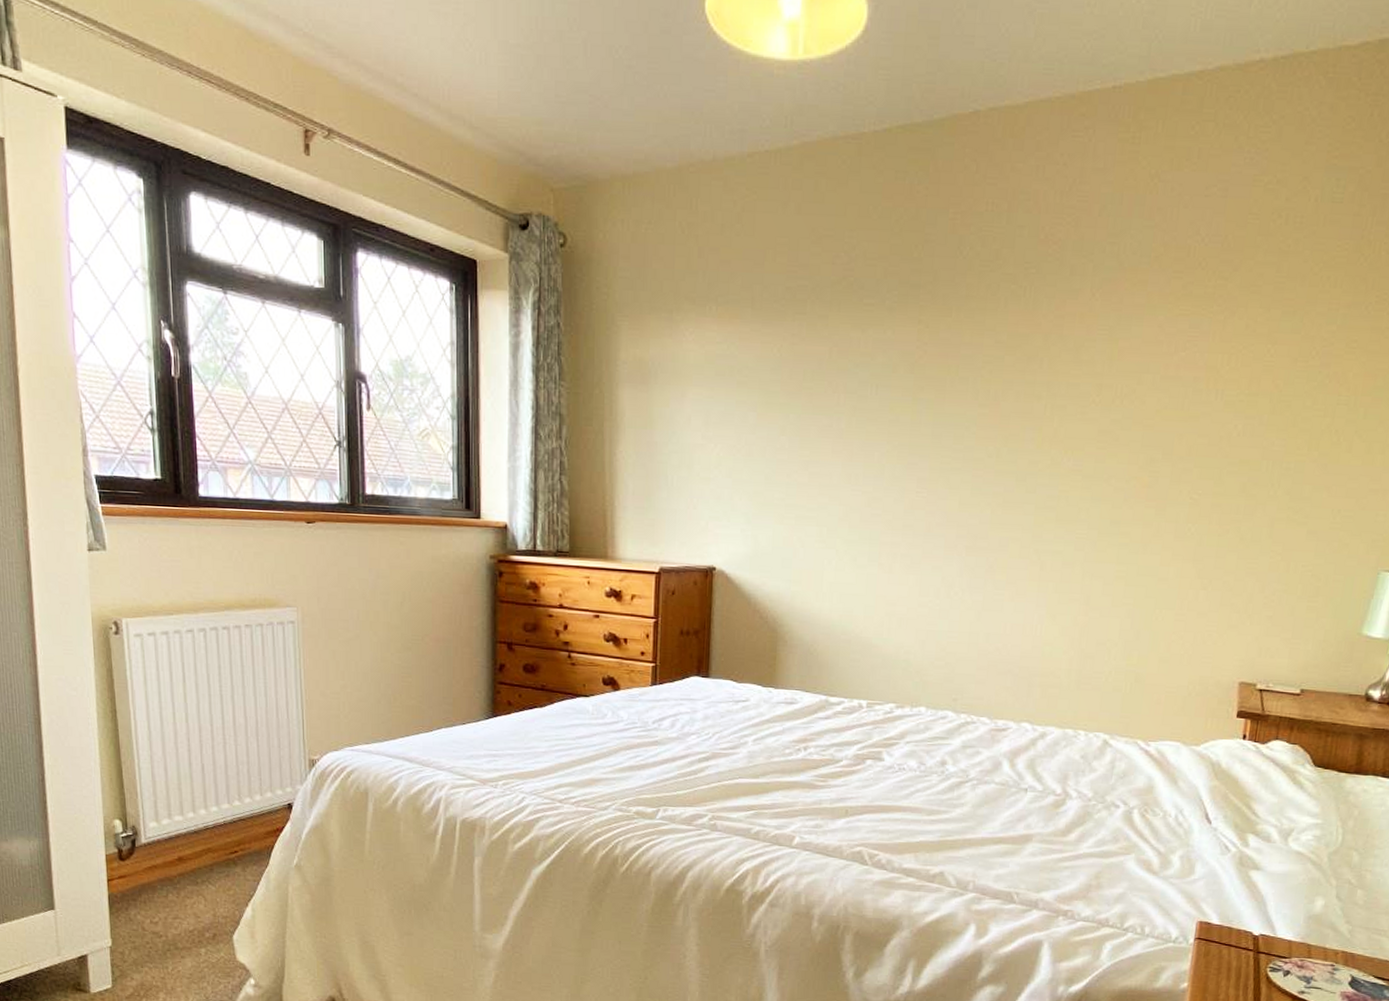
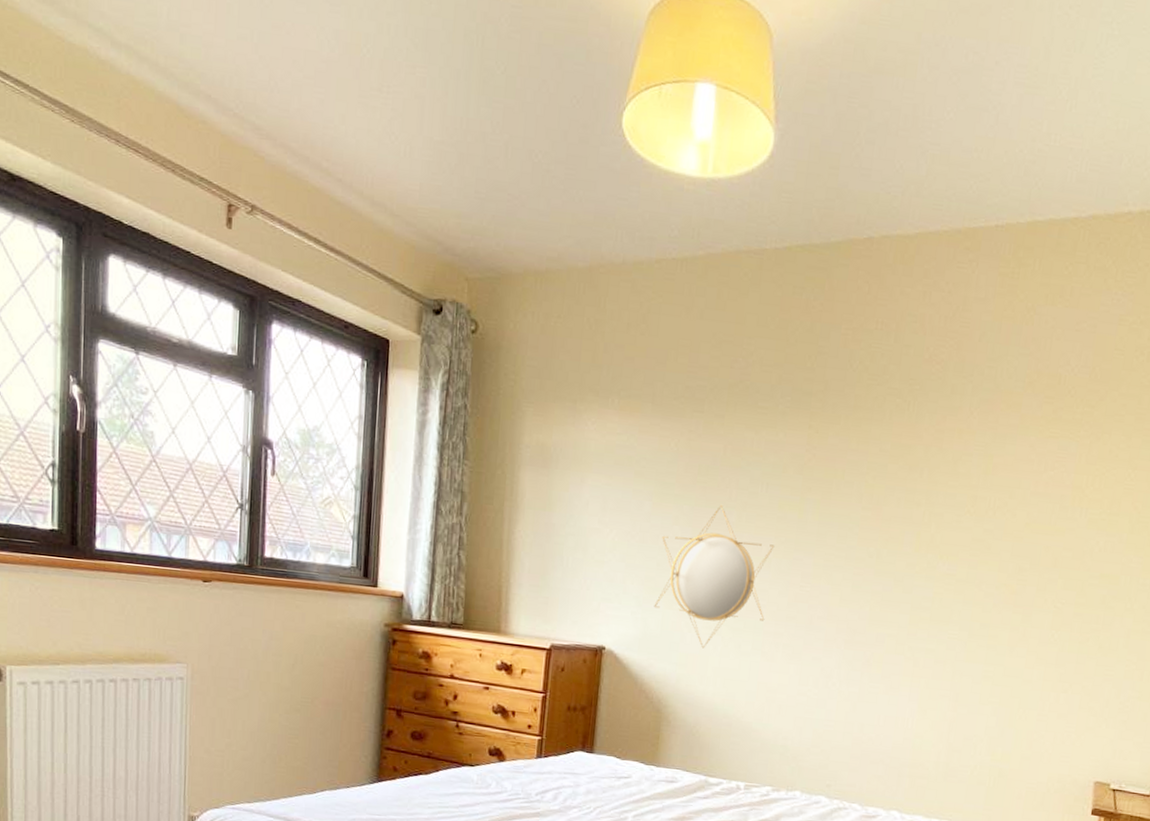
home mirror: none [764,410,888,564] -> present [654,504,775,649]

